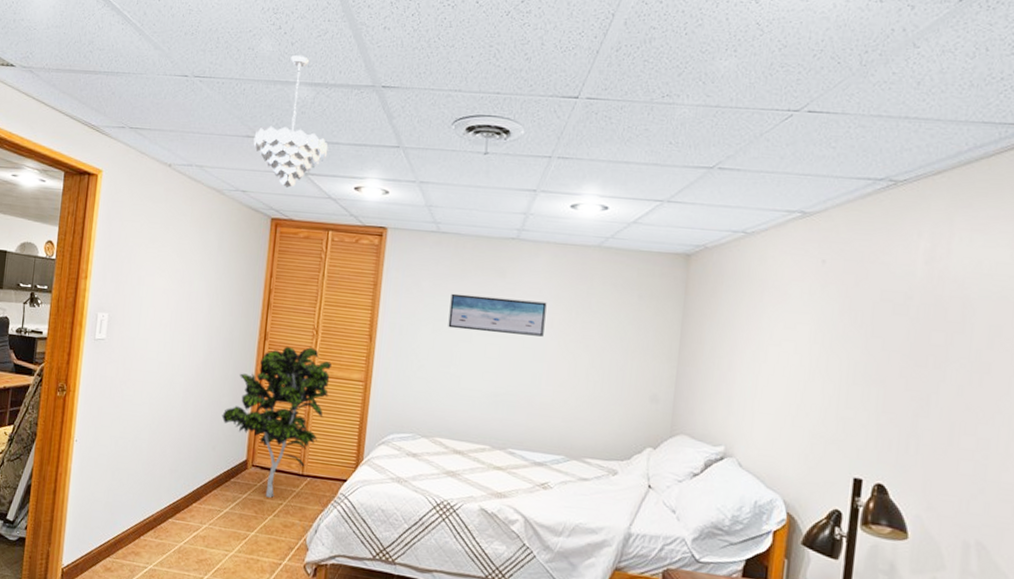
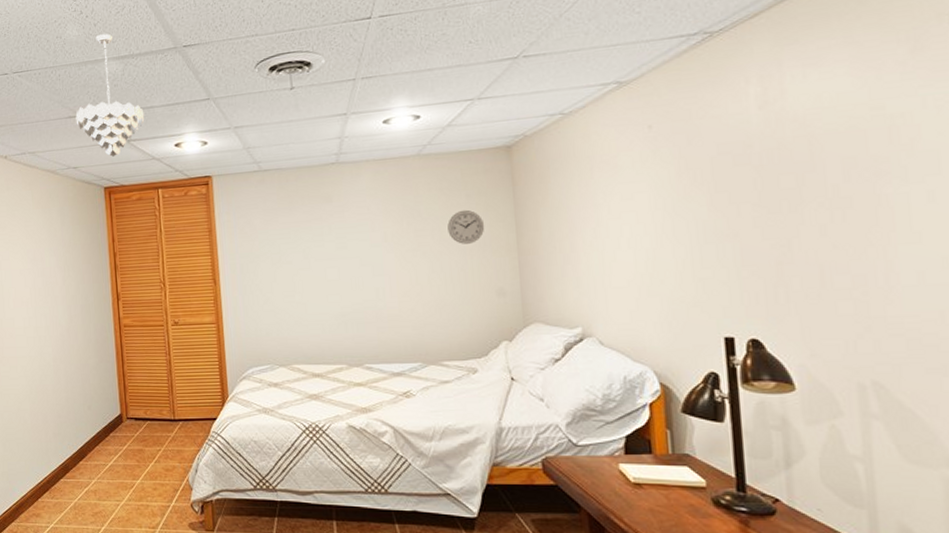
indoor plant: present [222,346,333,498] -> none [91,300,185,445]
wall art: present [448,293,547,337] -> none [283,218,379,259]
wall clock: none [614,309,651,345] -> present [447,209,485,244]

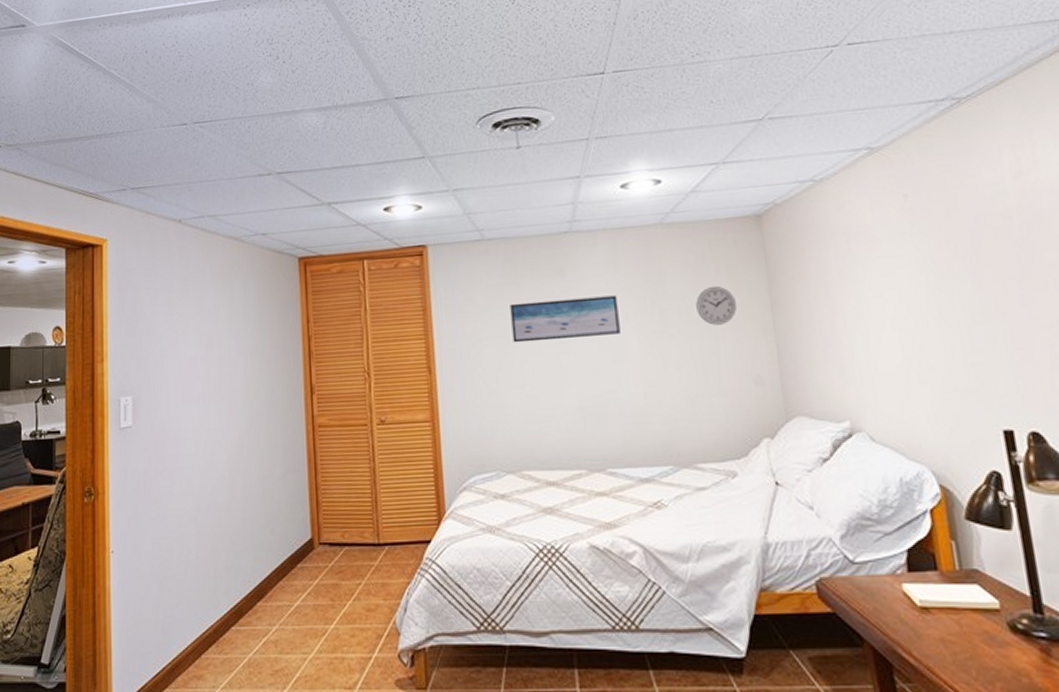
pendant light: present [75,34,145,157] -> none [267,82,349,222]
wall art: none [283,218,379,259] -> present [510,295,621,343]

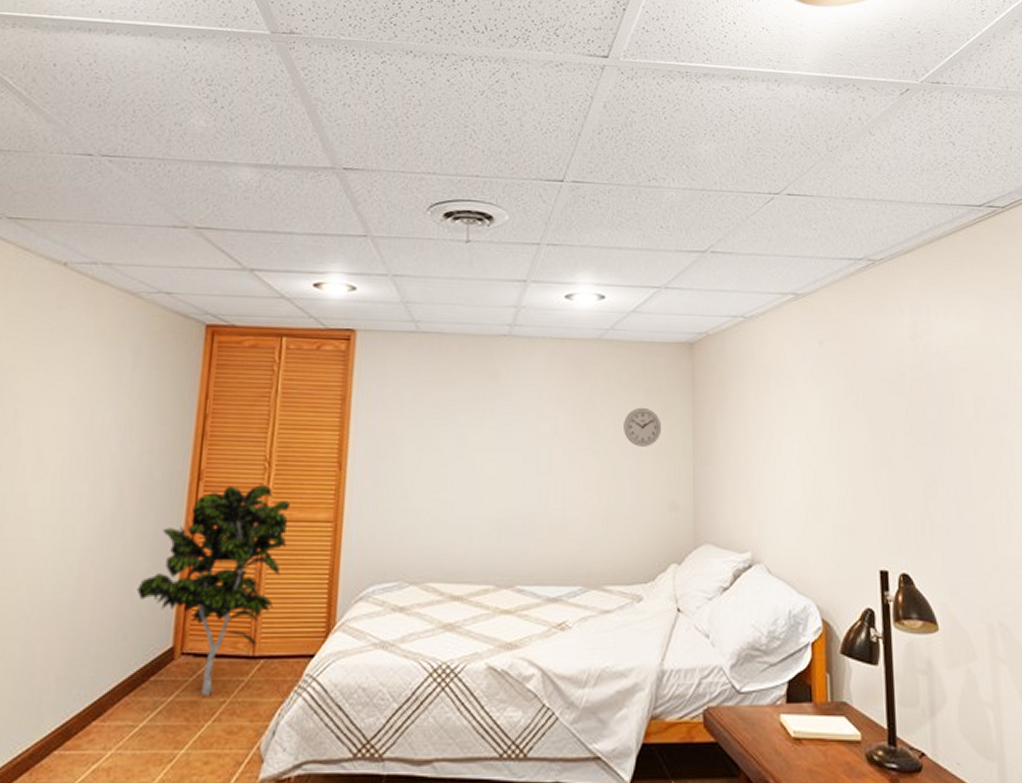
indoor plant: none [276,393,393,578] -> present [136,484,291,695]
wall art: present [510,295,621,343] -> none [435,403,548,446]

